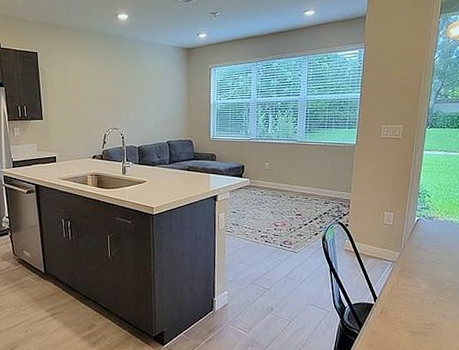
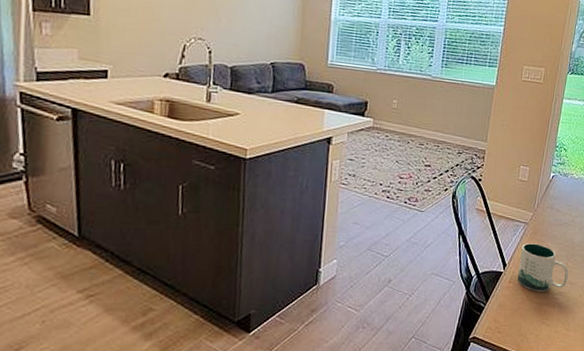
mug: none [388,279,440,322] -> present [517,243,569,292]

